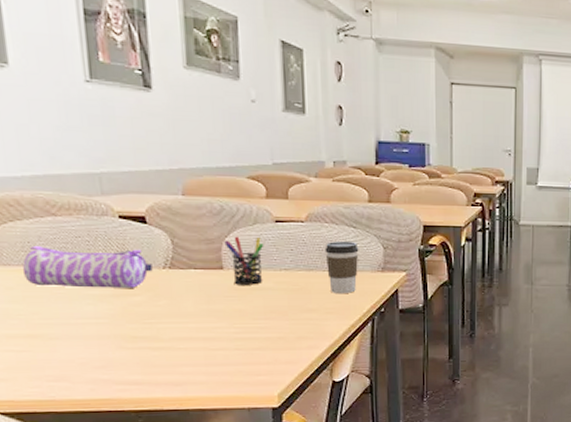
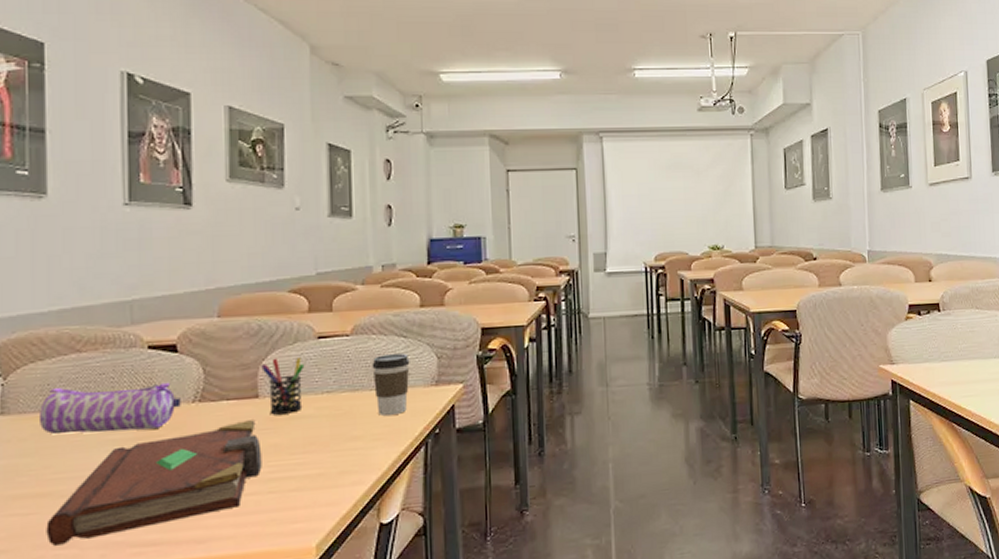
book: none [39,288,229,378] -> present [46,420,262,546]

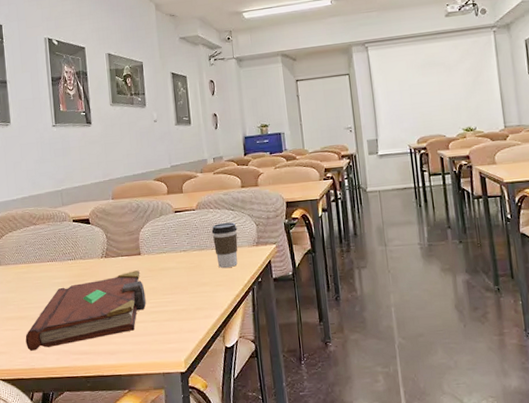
pencil case: present [40,382,181,435] -> none [17,244,95,279]
pen holder: present [261,358,305,415] -> none [141,226,169,267]

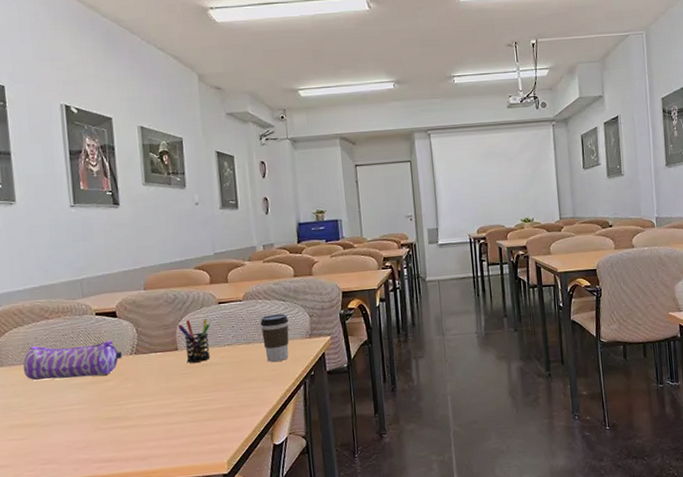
pencil case: none [17,244,95,279] -> present [23,340,122,381]
book: present [25,270,146,351] -> none [34,367,184,462]
pen holder: none [141,226,169,267] -> present [178,319,211,363]

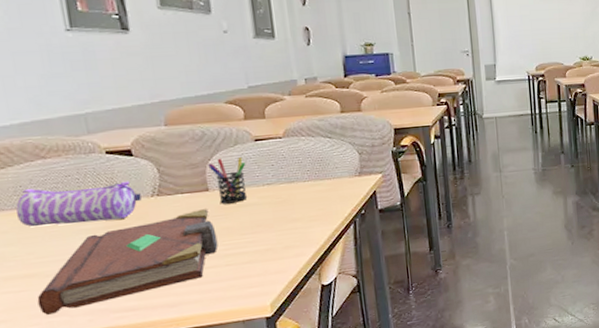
book: none [34,367,184,462] -> present [37,209,218,315]
coffee cup: present [260,313,289,363] -> none [303,151,337,202]

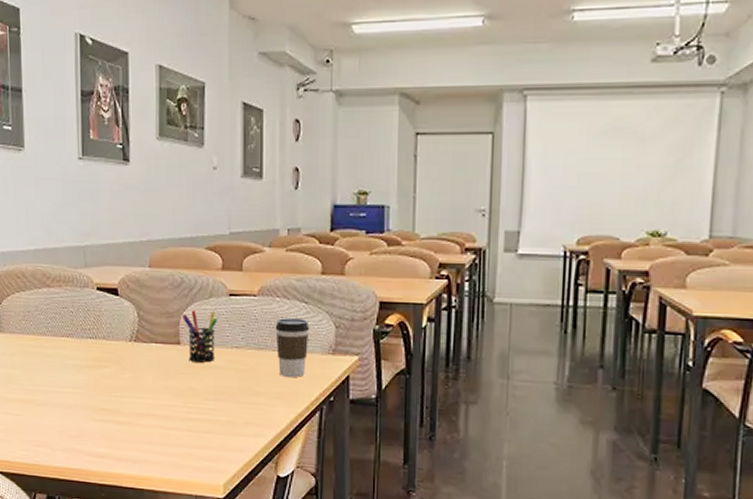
pencil case: present [16,181,142,227] -> none [23,315,121,360]
book: present [37,209,218,315] -> none [29,363,182,444]
coffee cup: none [303,151,337,202] -> present [275,318,310,378]

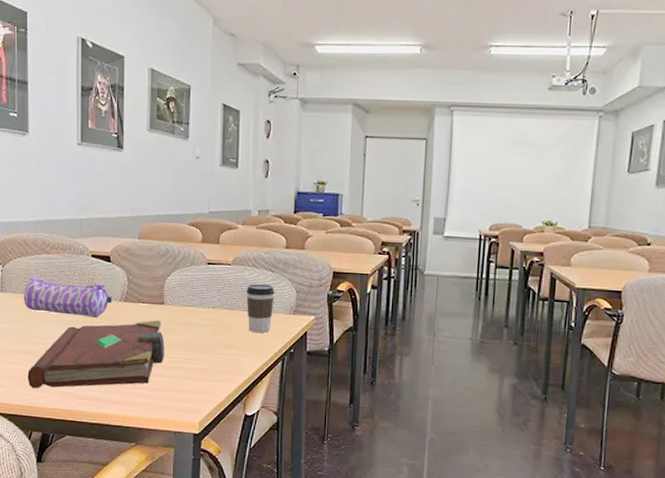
pencil case: none [23,315,121,360] -> present [24,277,112,317]
book: none [29,363,182,444] -> present [27,320,165,388]
pen holder: present [182,310,218,363] -> none [167,275,198,320]

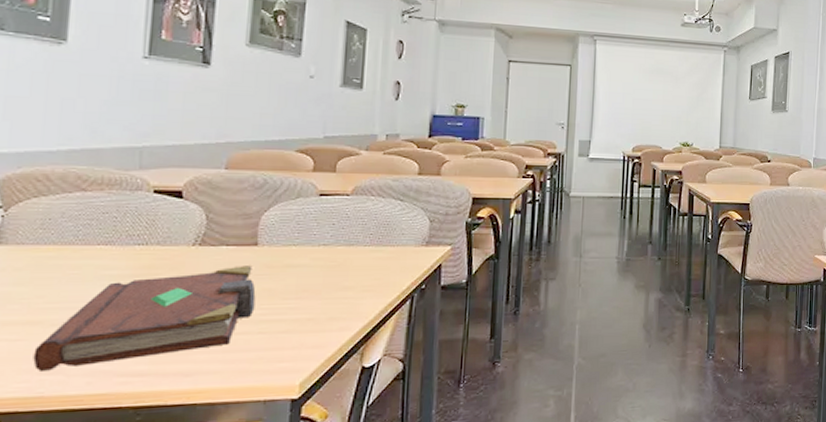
pencil case: present [24,277,112,317] -> none [37,222,181,268]
coffee cup: present [246,284,275,333] -> none [368,215,404,271]

